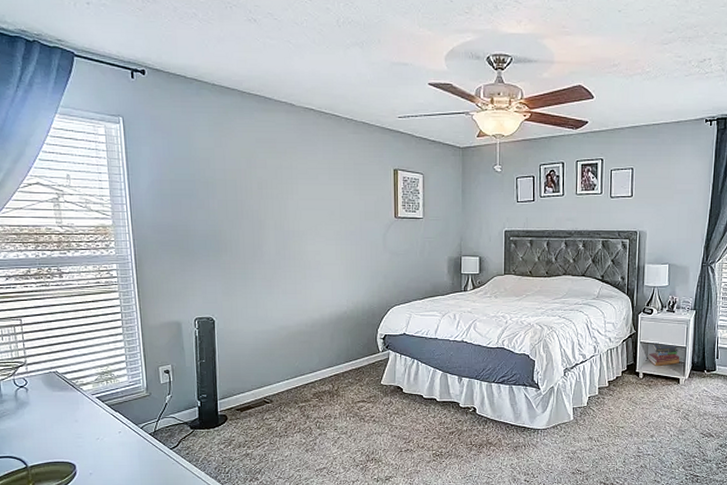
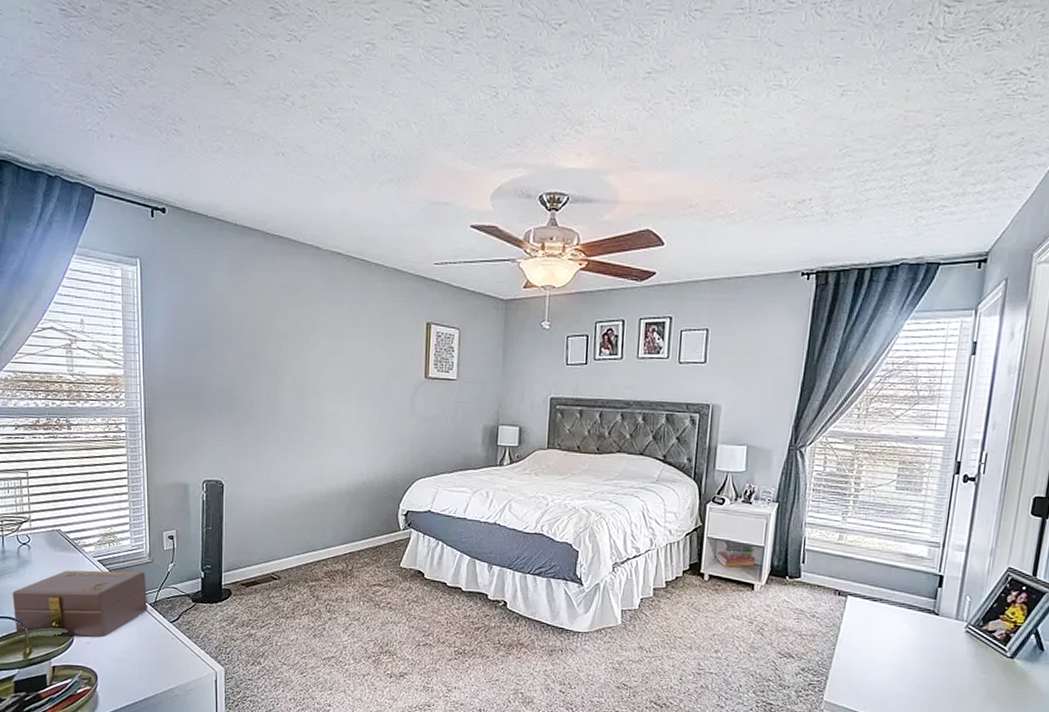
jewelry box: none [11,404,148,472] -> present [12,570,147,637]

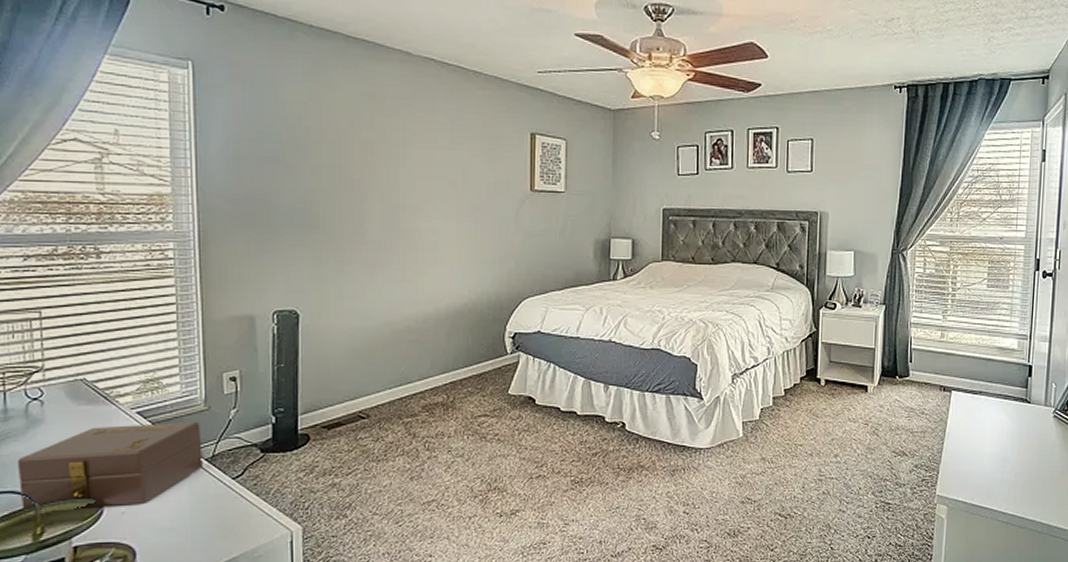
books: present [716,539,756,568] -> none [831,343,868,371]

